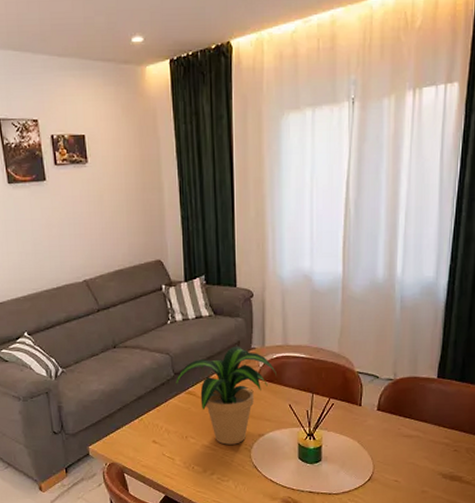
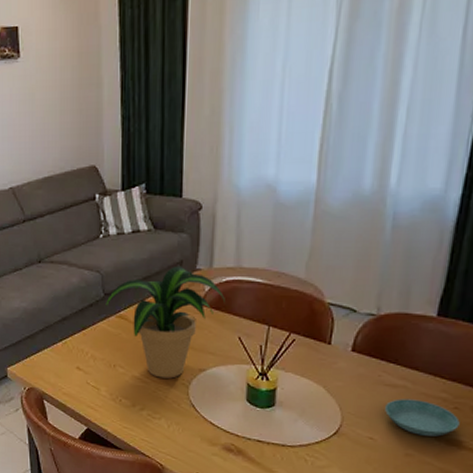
saucer: none [405,446,459,475] -> present [385,399,460,437]

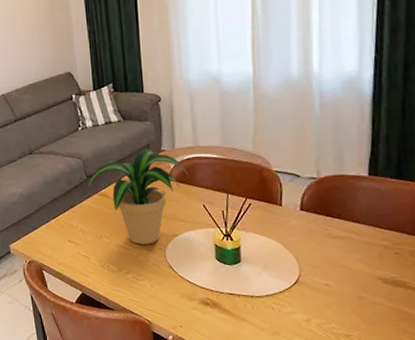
saucer: present [385,399,460,437] -> none [336,248,402,279]

